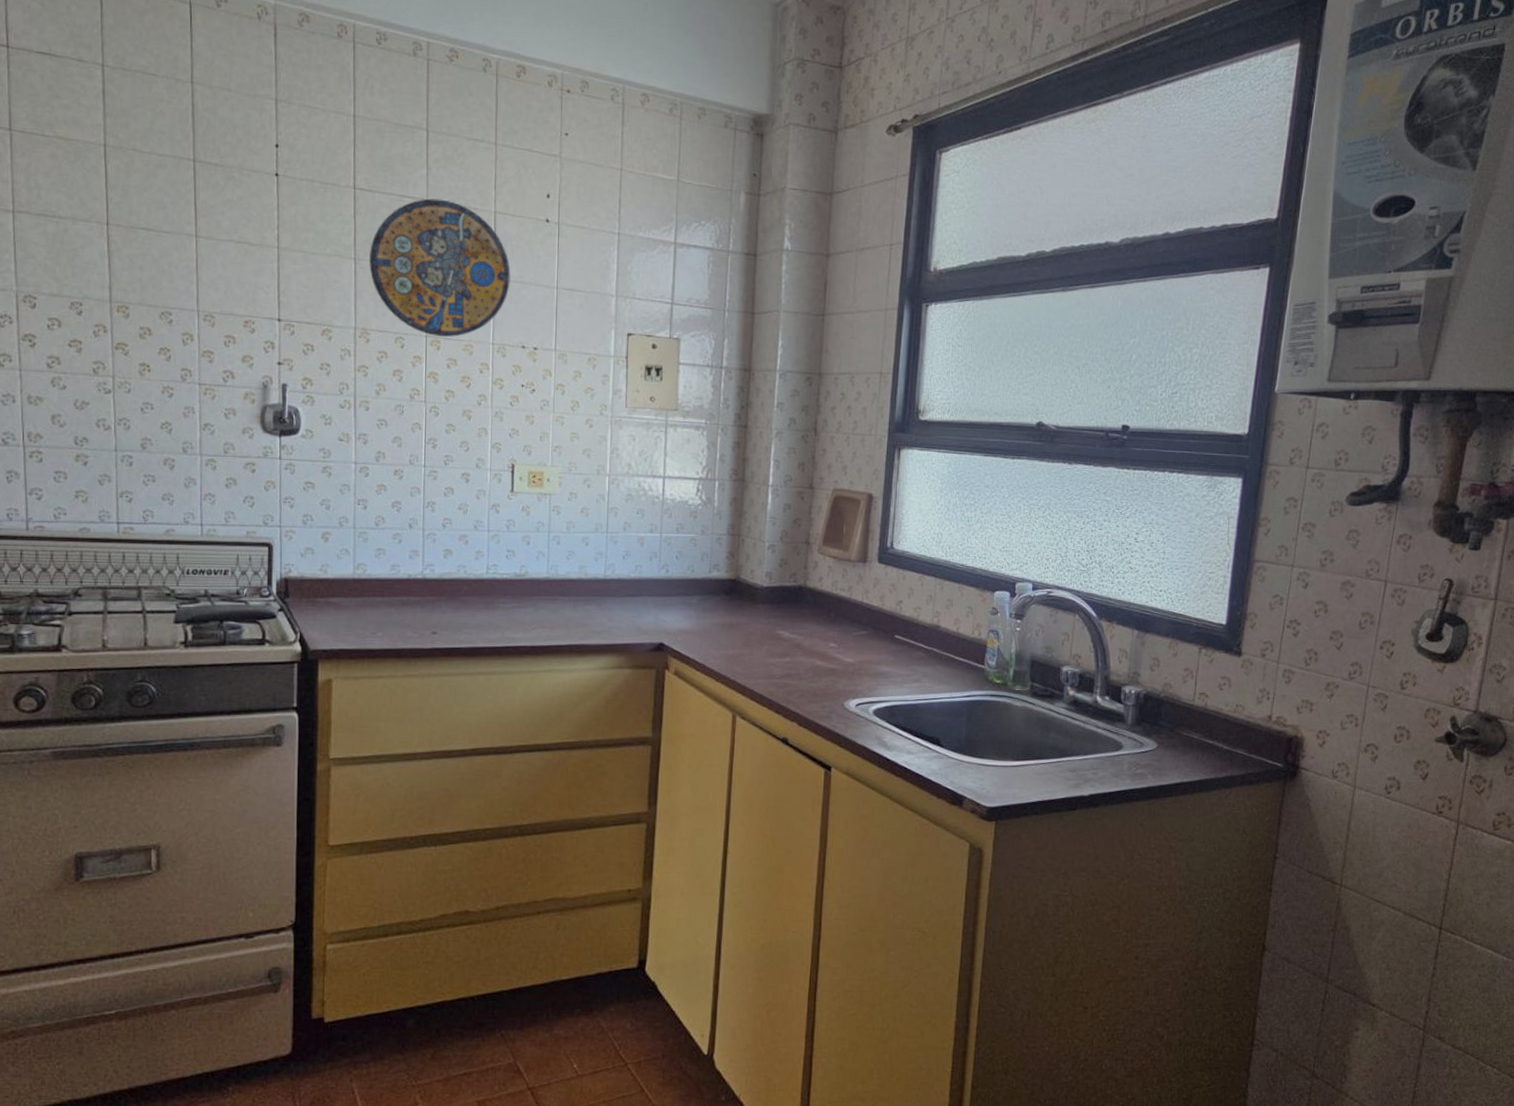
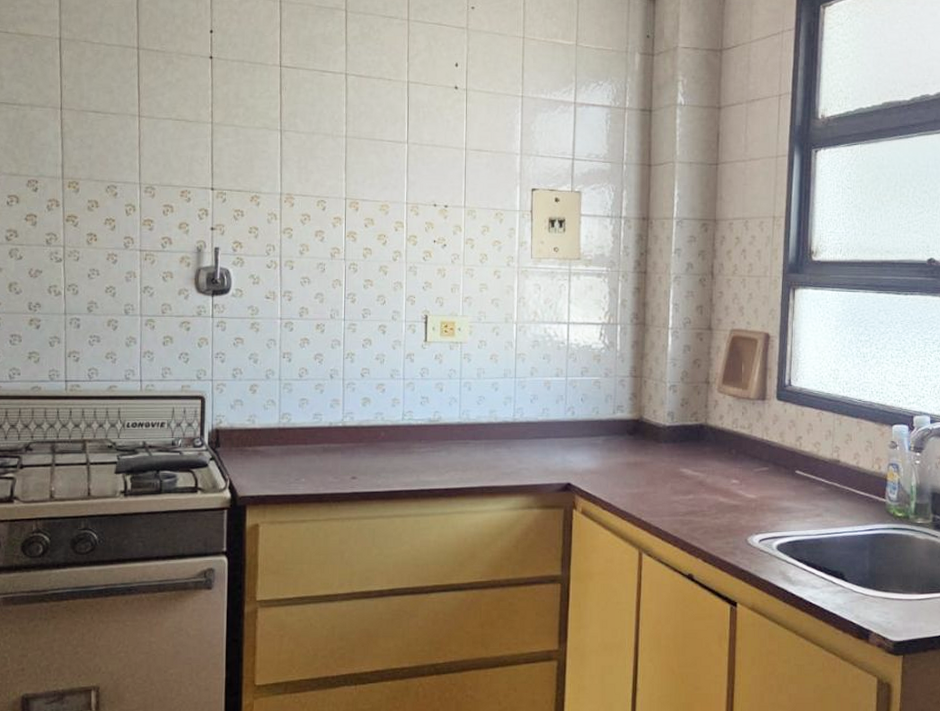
manhole cover: present [369,198,511,337] -> none [294,72,423,198]

